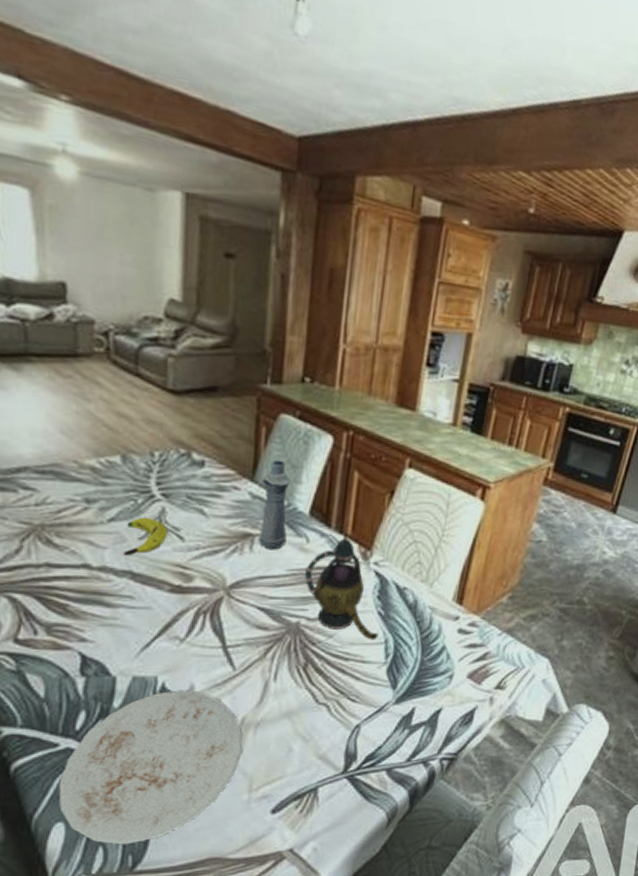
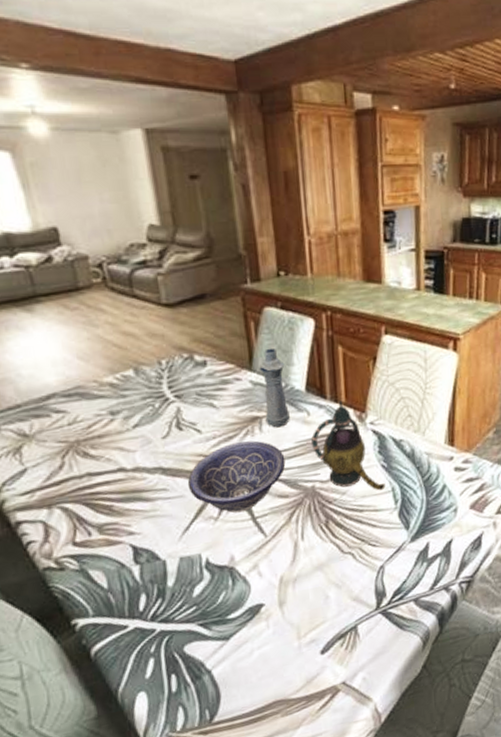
plate: present [58,690,243,845] -> none [134,561,286,704]
banana: present [123,517,168,556] -> none [150,418,186,455]
decorative bowl: none [157,558,272,638] -> present [187,440,286,513]

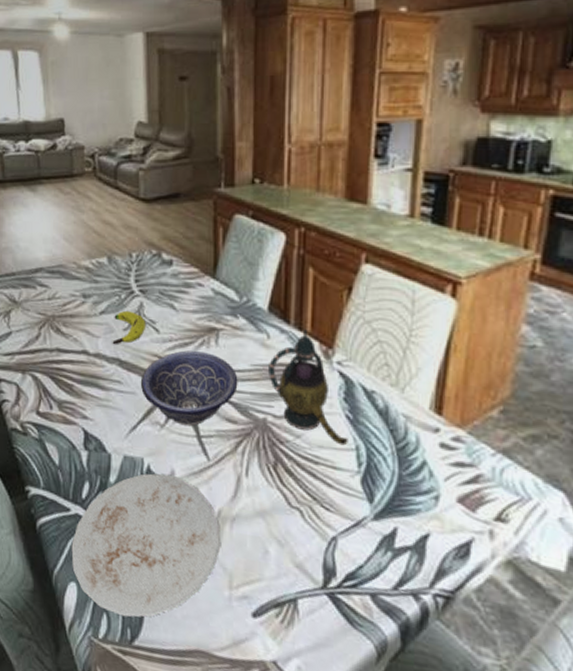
plate: none [134,561,286,704] -> present [71,473,220,618]
banana: none [150,418,186,455] -> present [112,310,145,345]
bottle: present [259,348,290,428] -> none [222,257,249,345]

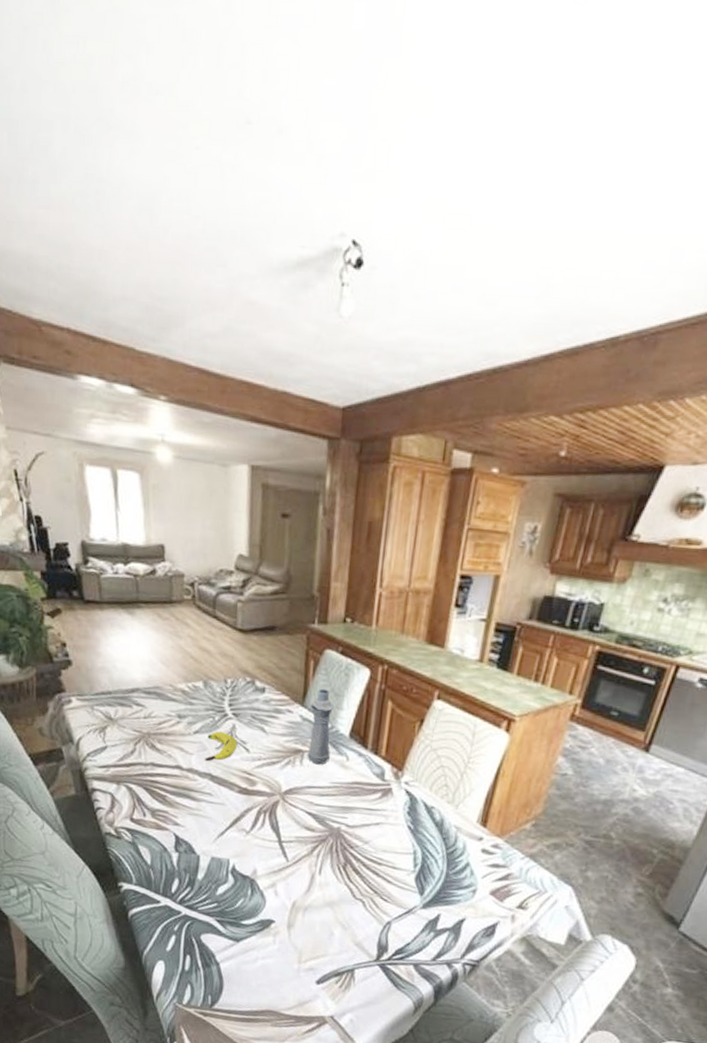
plate: present [71,473,220,618] -> none [160,872,294,987]
decorative bowl: present [140,350,238,427] -> none [229,768,318,833]
bottle: none [222,257,249,345] -> present [307,688,335,765]
teapot: present [269,329,348,446] -> none [345,754,408,851]

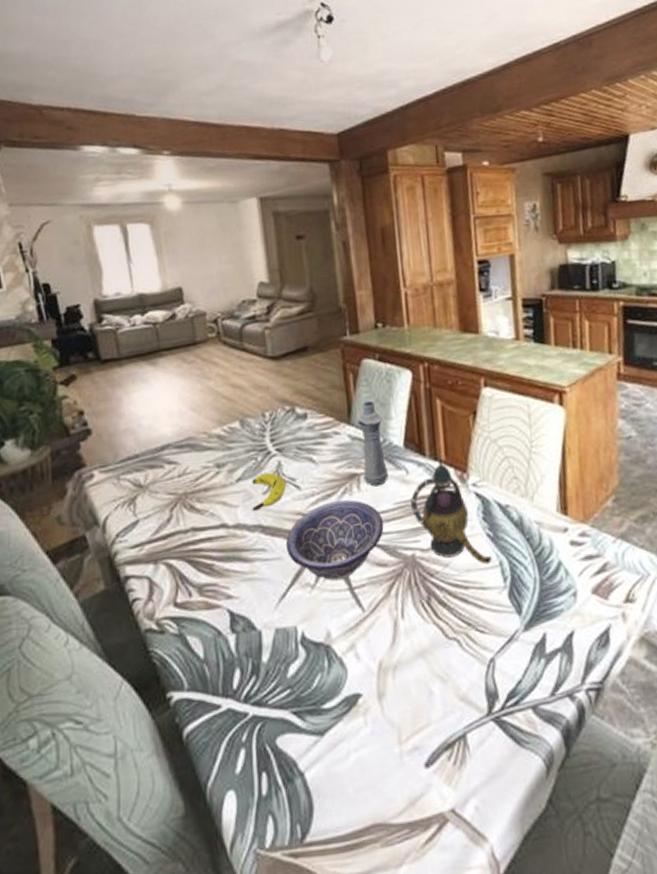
decorative bowl: none [229,768,318,833] -> present [285,500,384,581]
teapot: none [345,754,408,851] -> present [411,458,492,565]

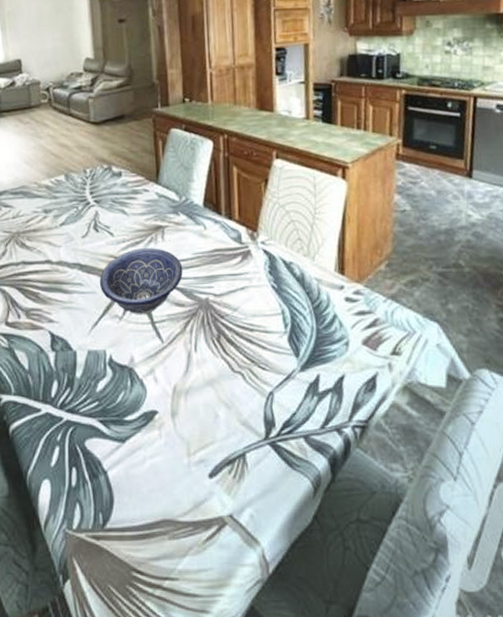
banana: present [252,472,286,512] -> none [72,220,101,252]
bottle: present [357,400,388,487] -> none [164,164,189,238]
teapot: present [411,458,492,565] -> none [207,218,275,312]

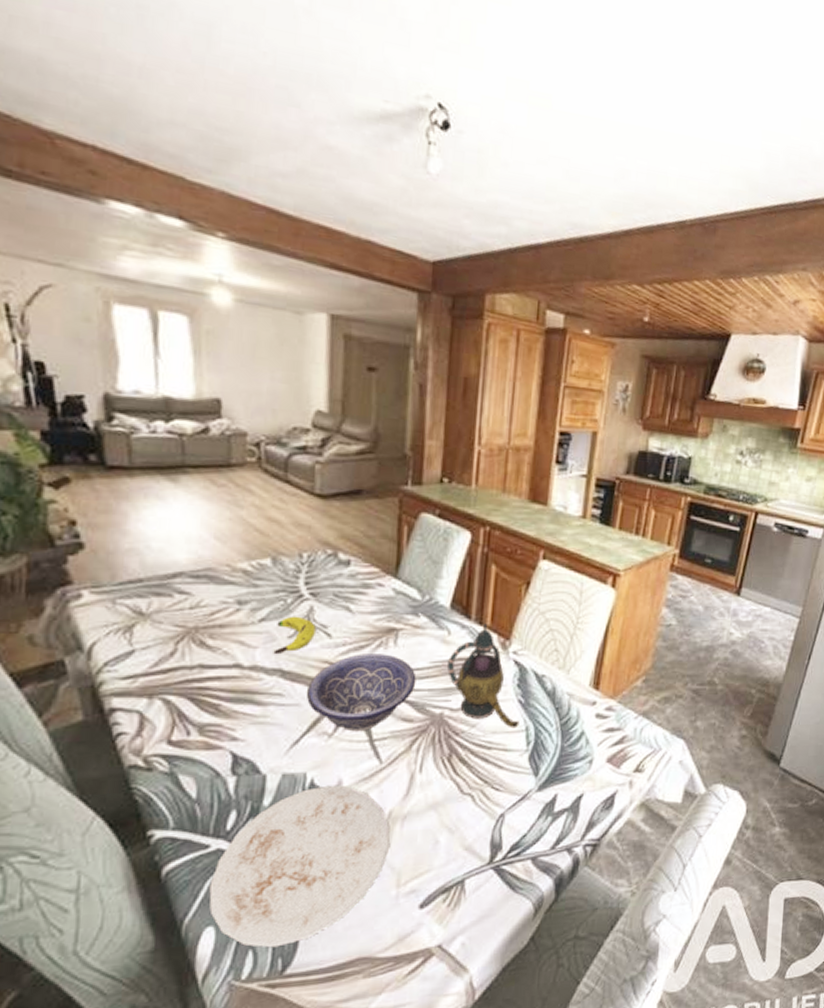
plate: none [43,361,177,503] -> present [209,785,390,948]
banana: none [72,220,101,252] -> present [273,616,316,655]
teapot: none [207,218,275,312] -> present [447,623,520,729]

